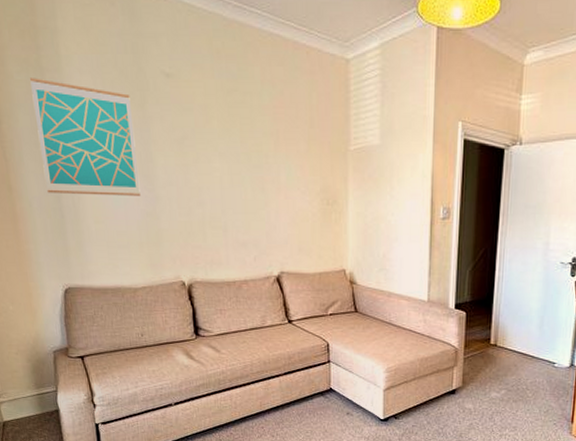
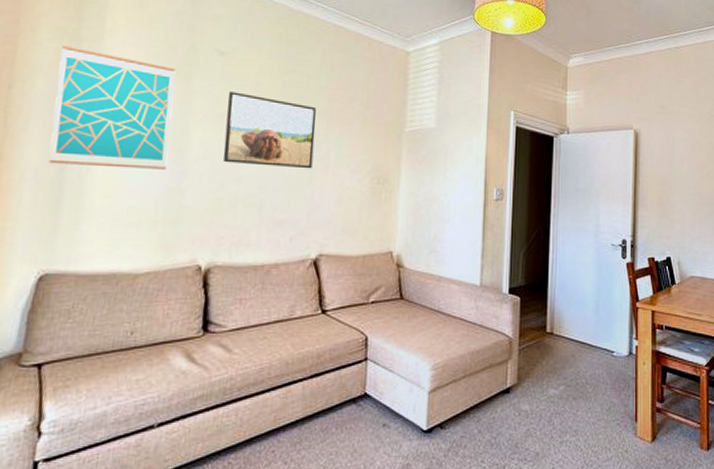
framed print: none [180,116,266,192] -> present [223,91,316,169]

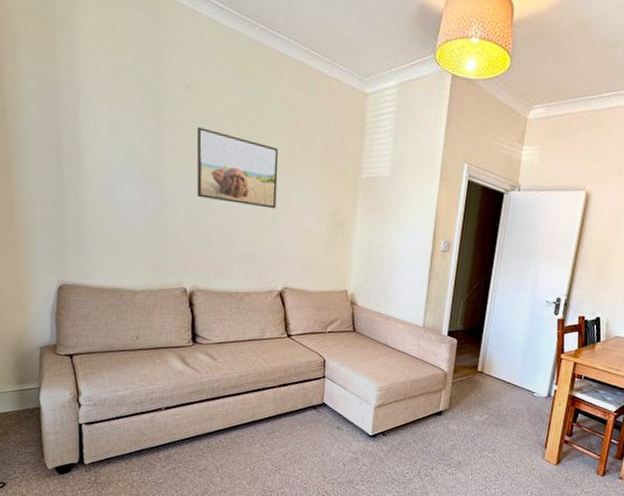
wall art: present [49,45,176,170] -> none [42,70,149,200]

